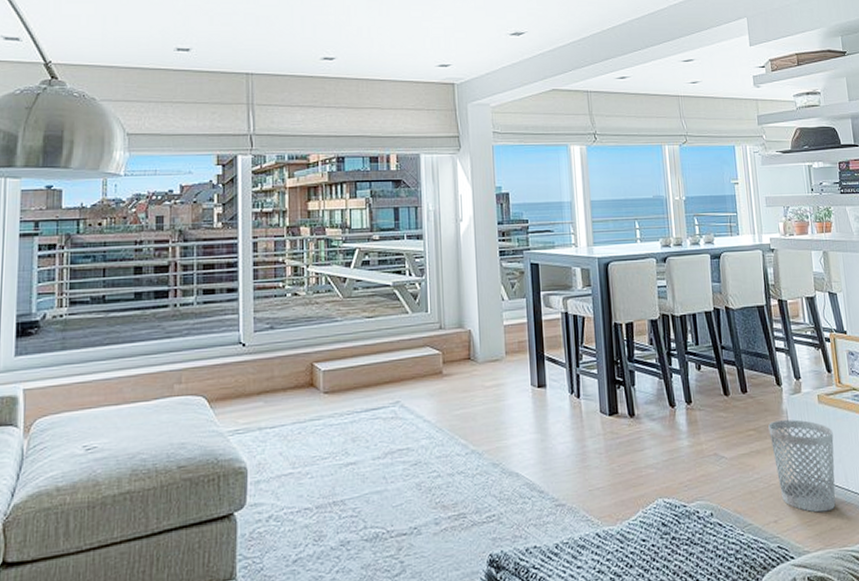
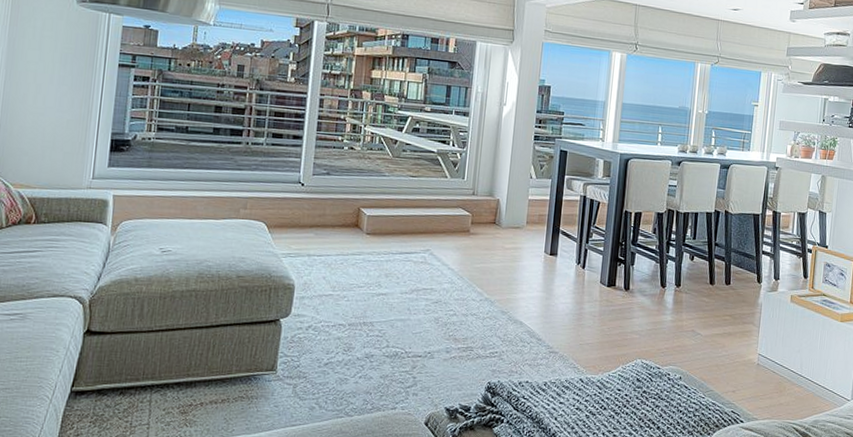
wastebasket: present [768,419,836,513] -> none [742,311,798,390]

